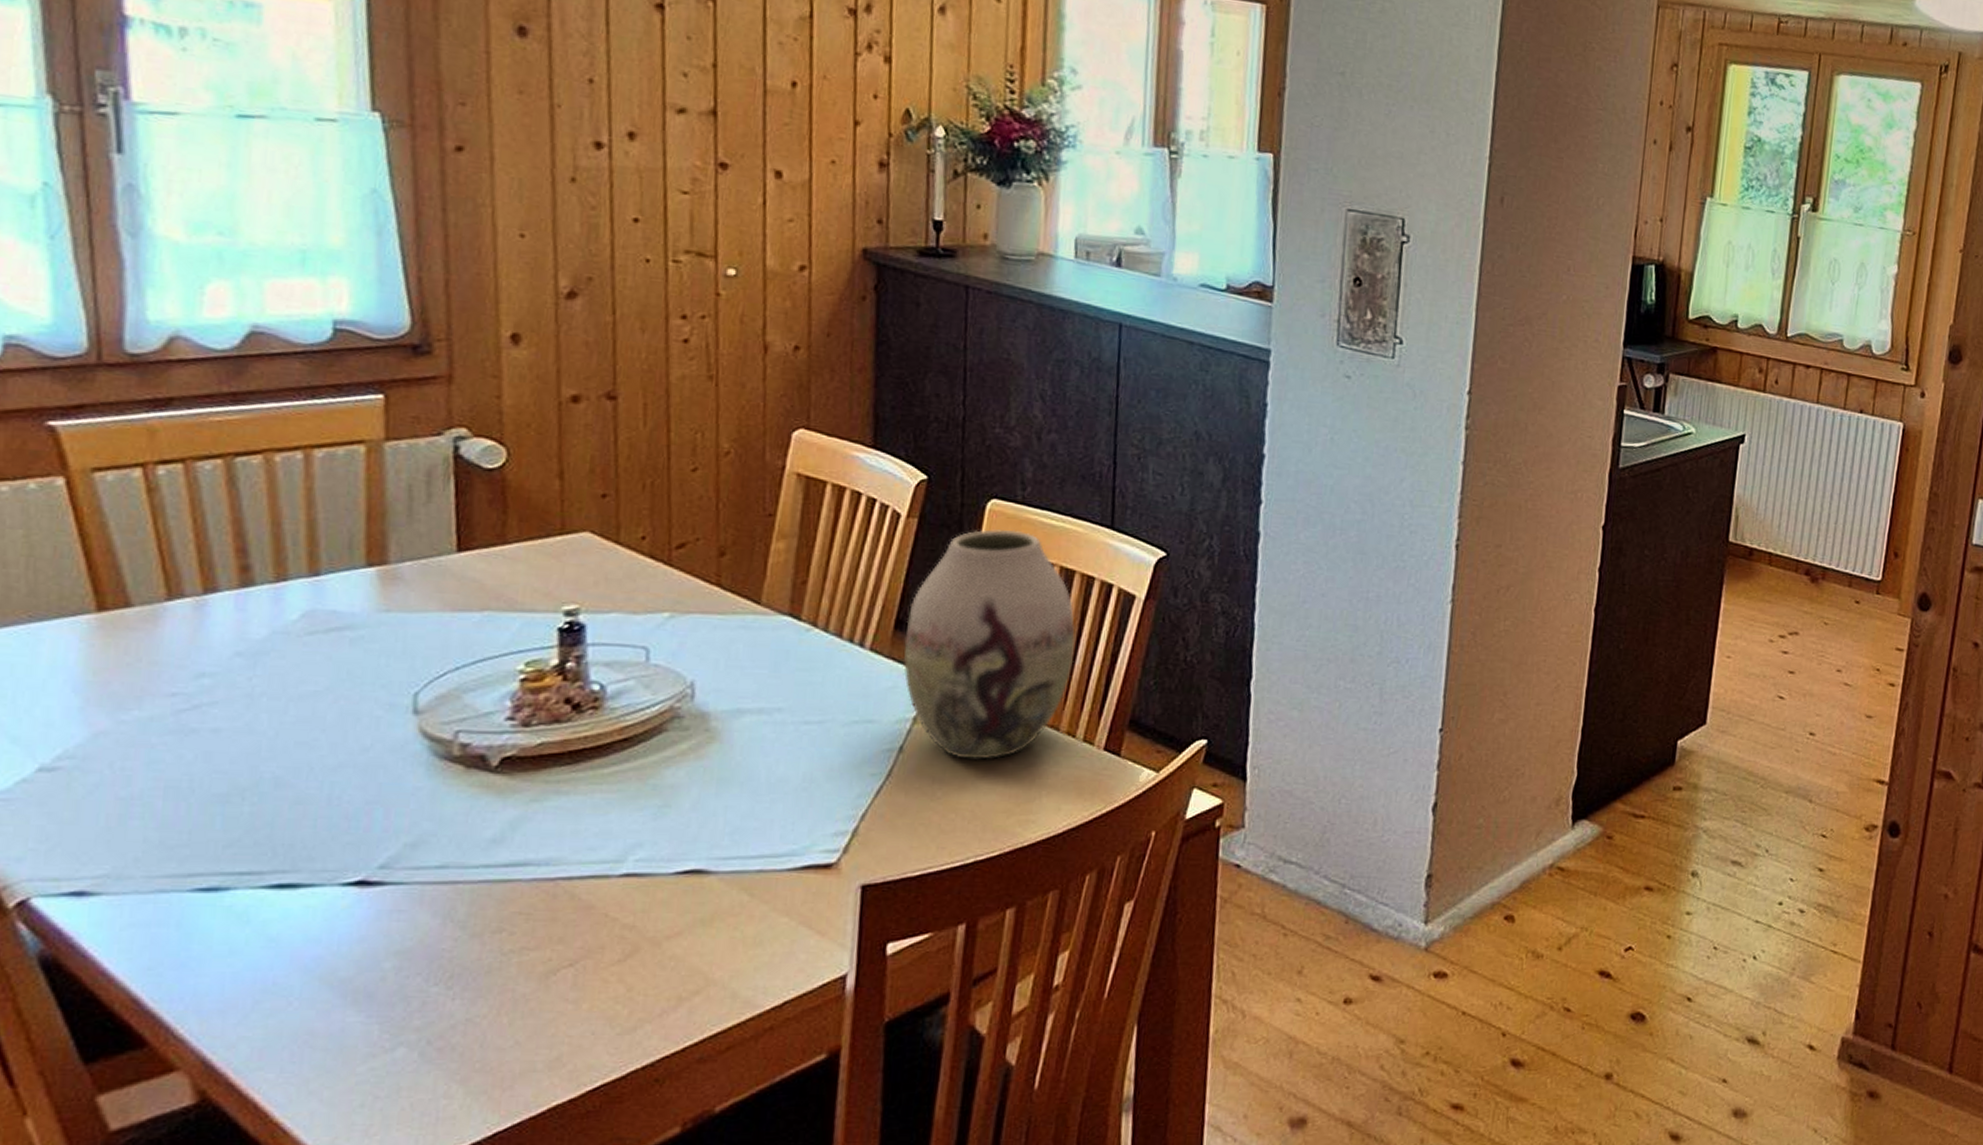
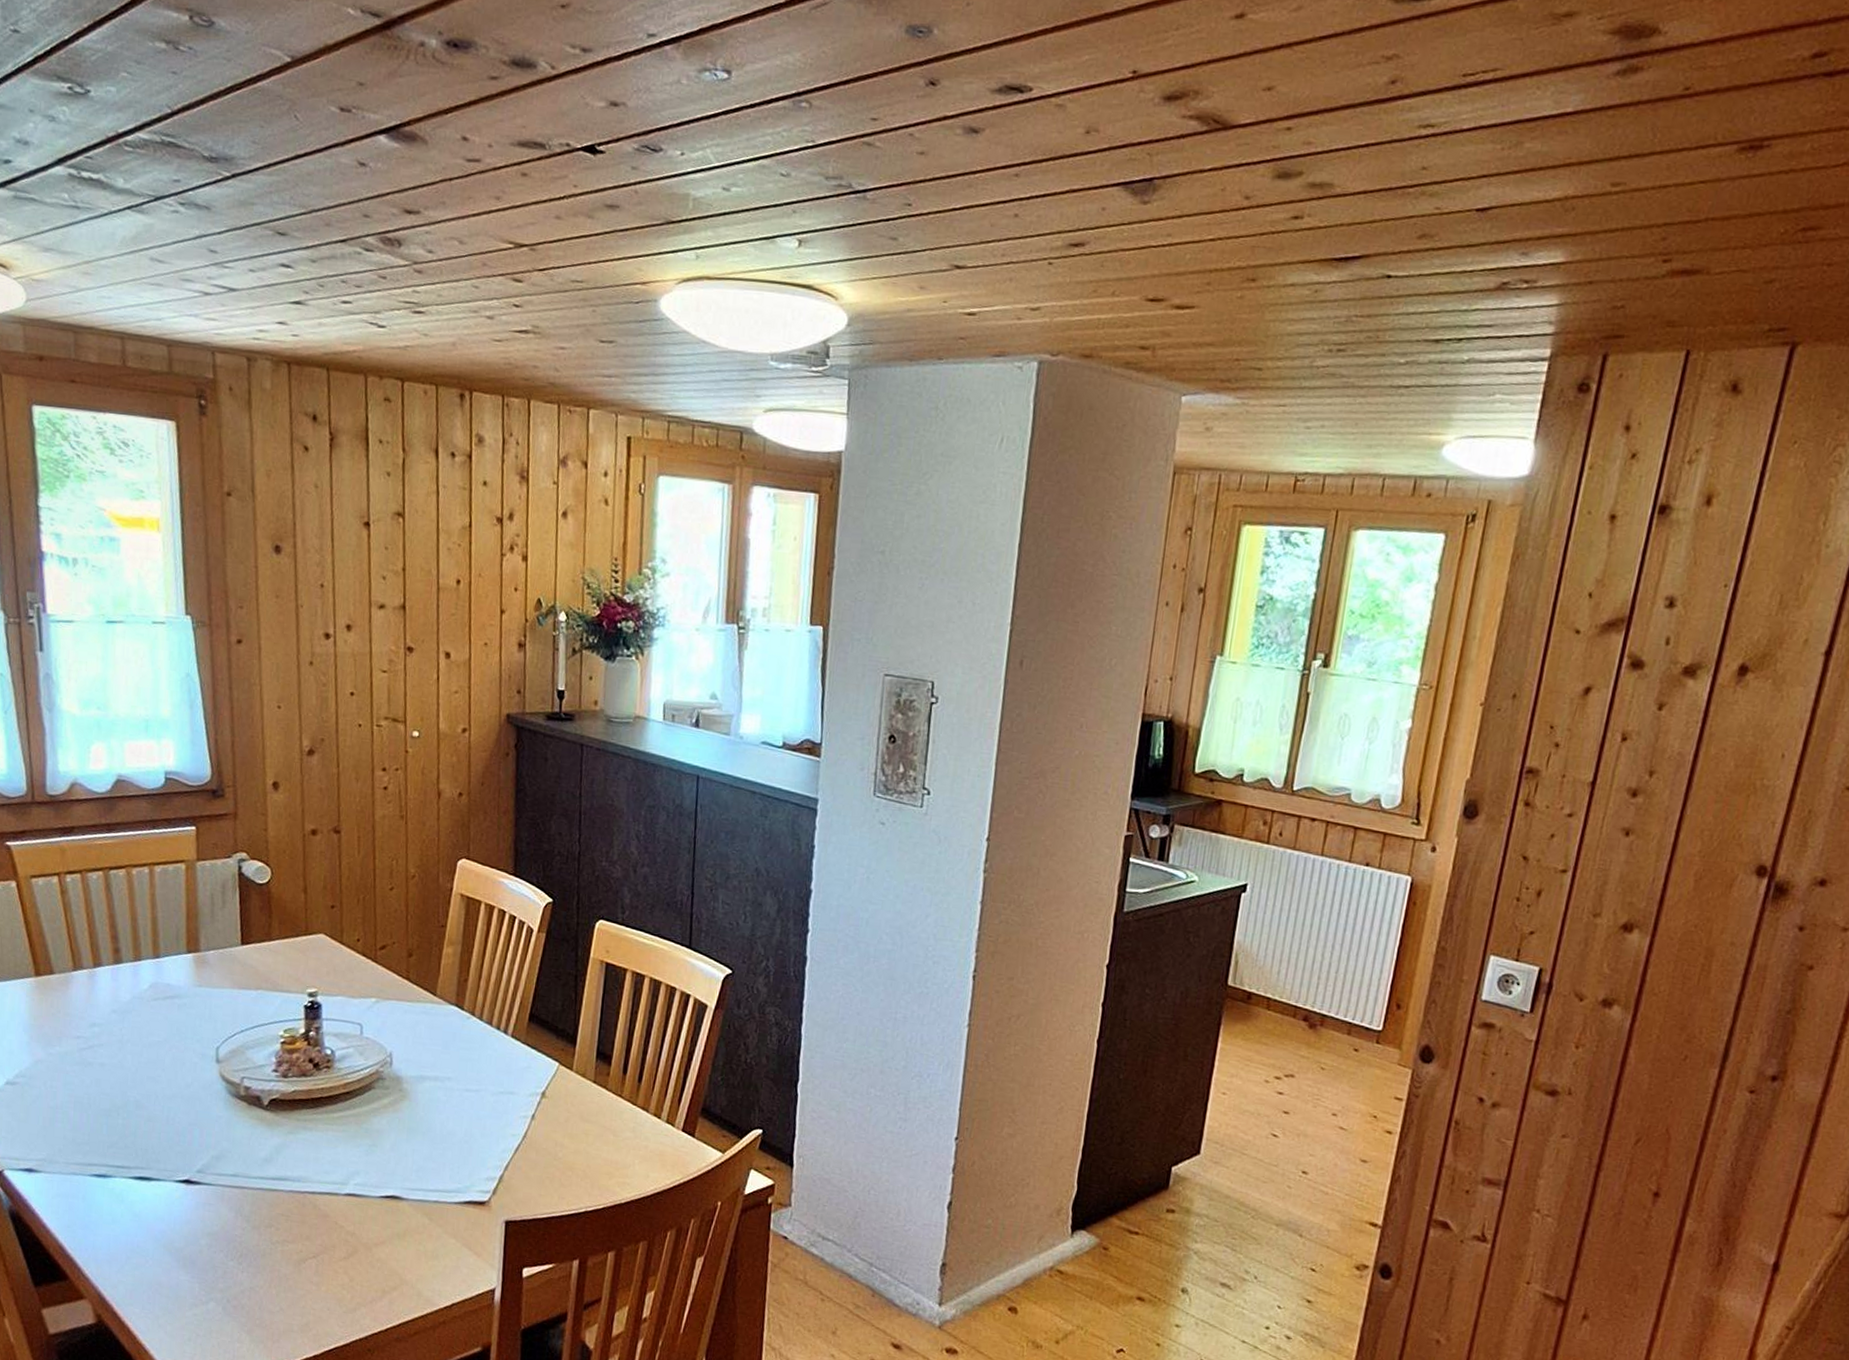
vase: present [903,529,1076,760] -> none [535,944,662,1131]

